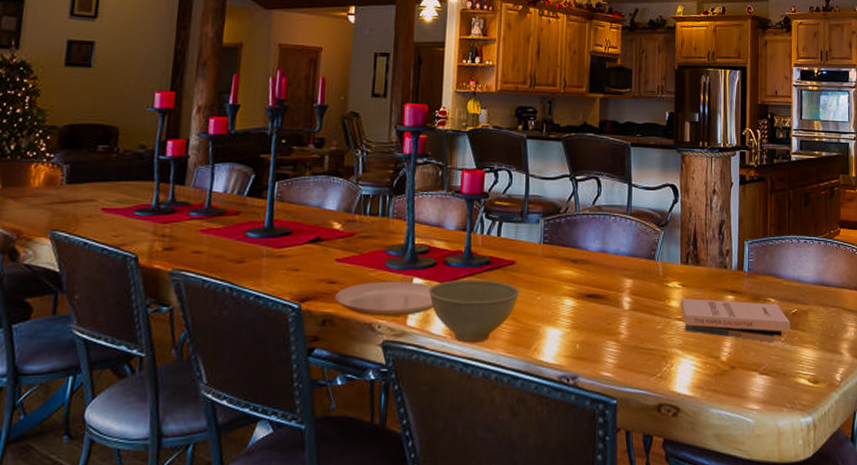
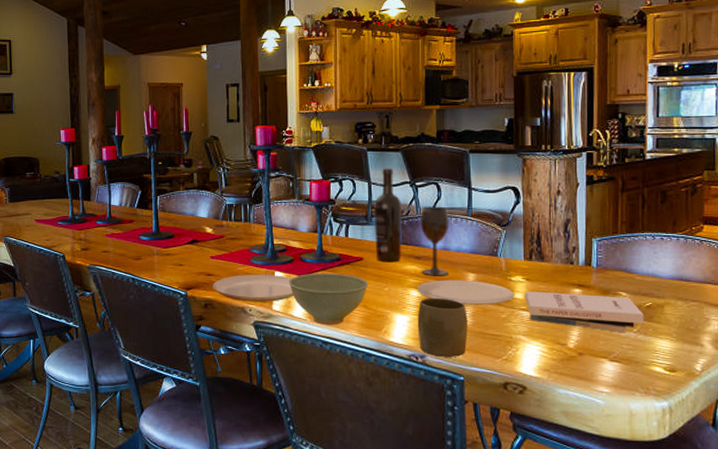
wine bottle: none [529,159,561,267] -> present [374,168,403,262]
mug: none [570,307,623,377] -> present [417,298,468,357]
plate: none [571,286,670,316] -> present [416,280,514,306]
wine glass: none [578,203,608,283] -> present [420,206,449,276]

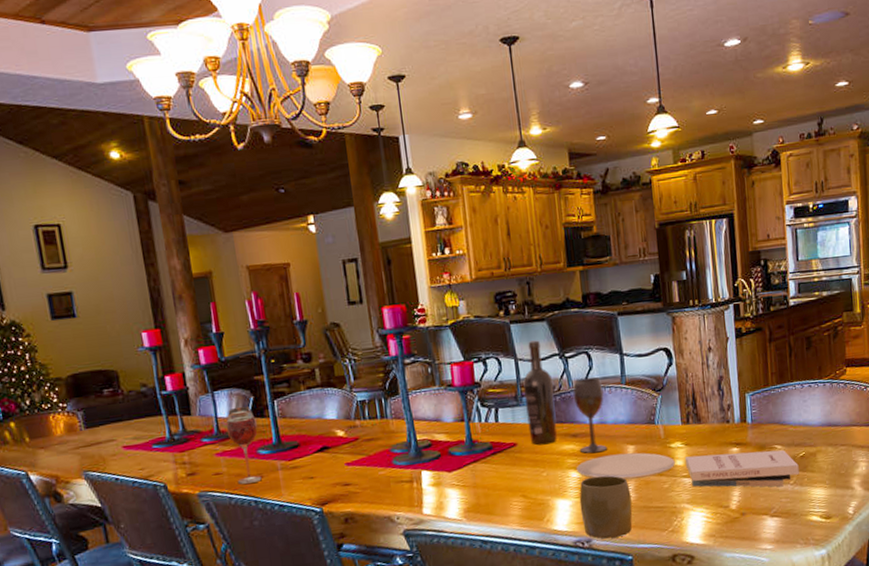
wineglass: none [116,199,141,264] -> present [226,406,262,485]
plate: present [212,274,294,302] -> none [351,474,446,510]
bowl: present [288,272,369,325] -> none [437,463,526,523]

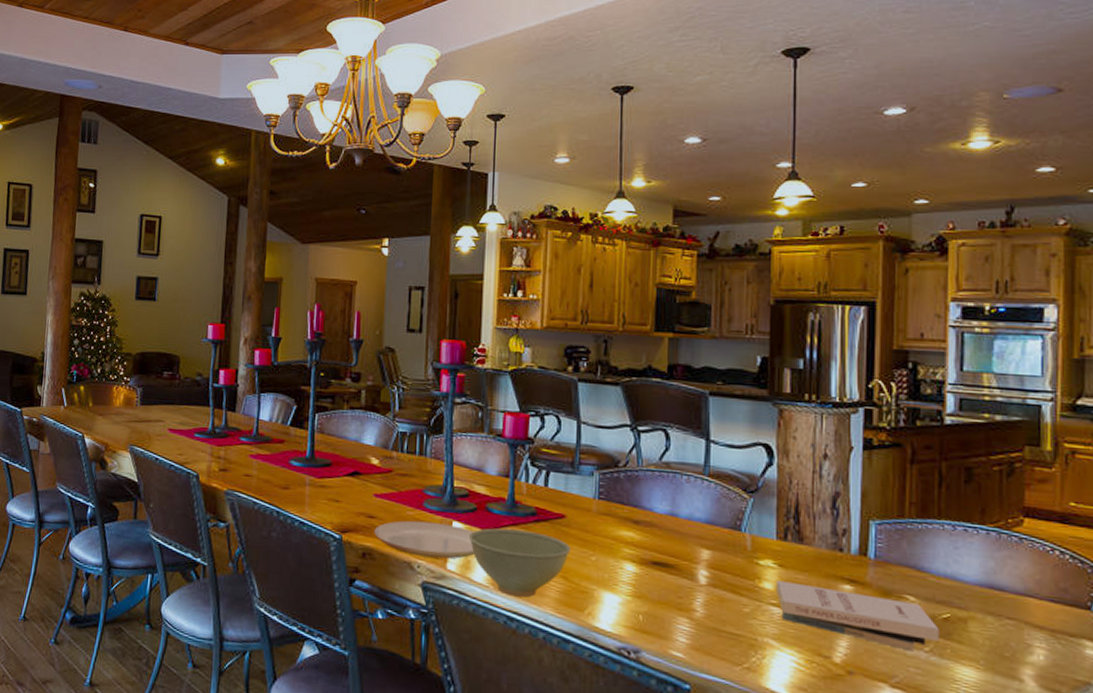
wineglass: present [226,406,262,485] -> none [264,413,295,493]
plate: none [351,474,446,510] -> present [374,520,475,559]
bowl: none [437,463,526,523] -> present [468,528,571,598]
wine bottle: present [523,340,557,445] -> none [582,405,619,525]
wine glass: present [573,377,607,453] -> none [641,458,680,549]
plate: present [576,452,675,480] -> none [632,553,762,594]
mug: present [579,475,633,539] -> none [631,575,698,658]

